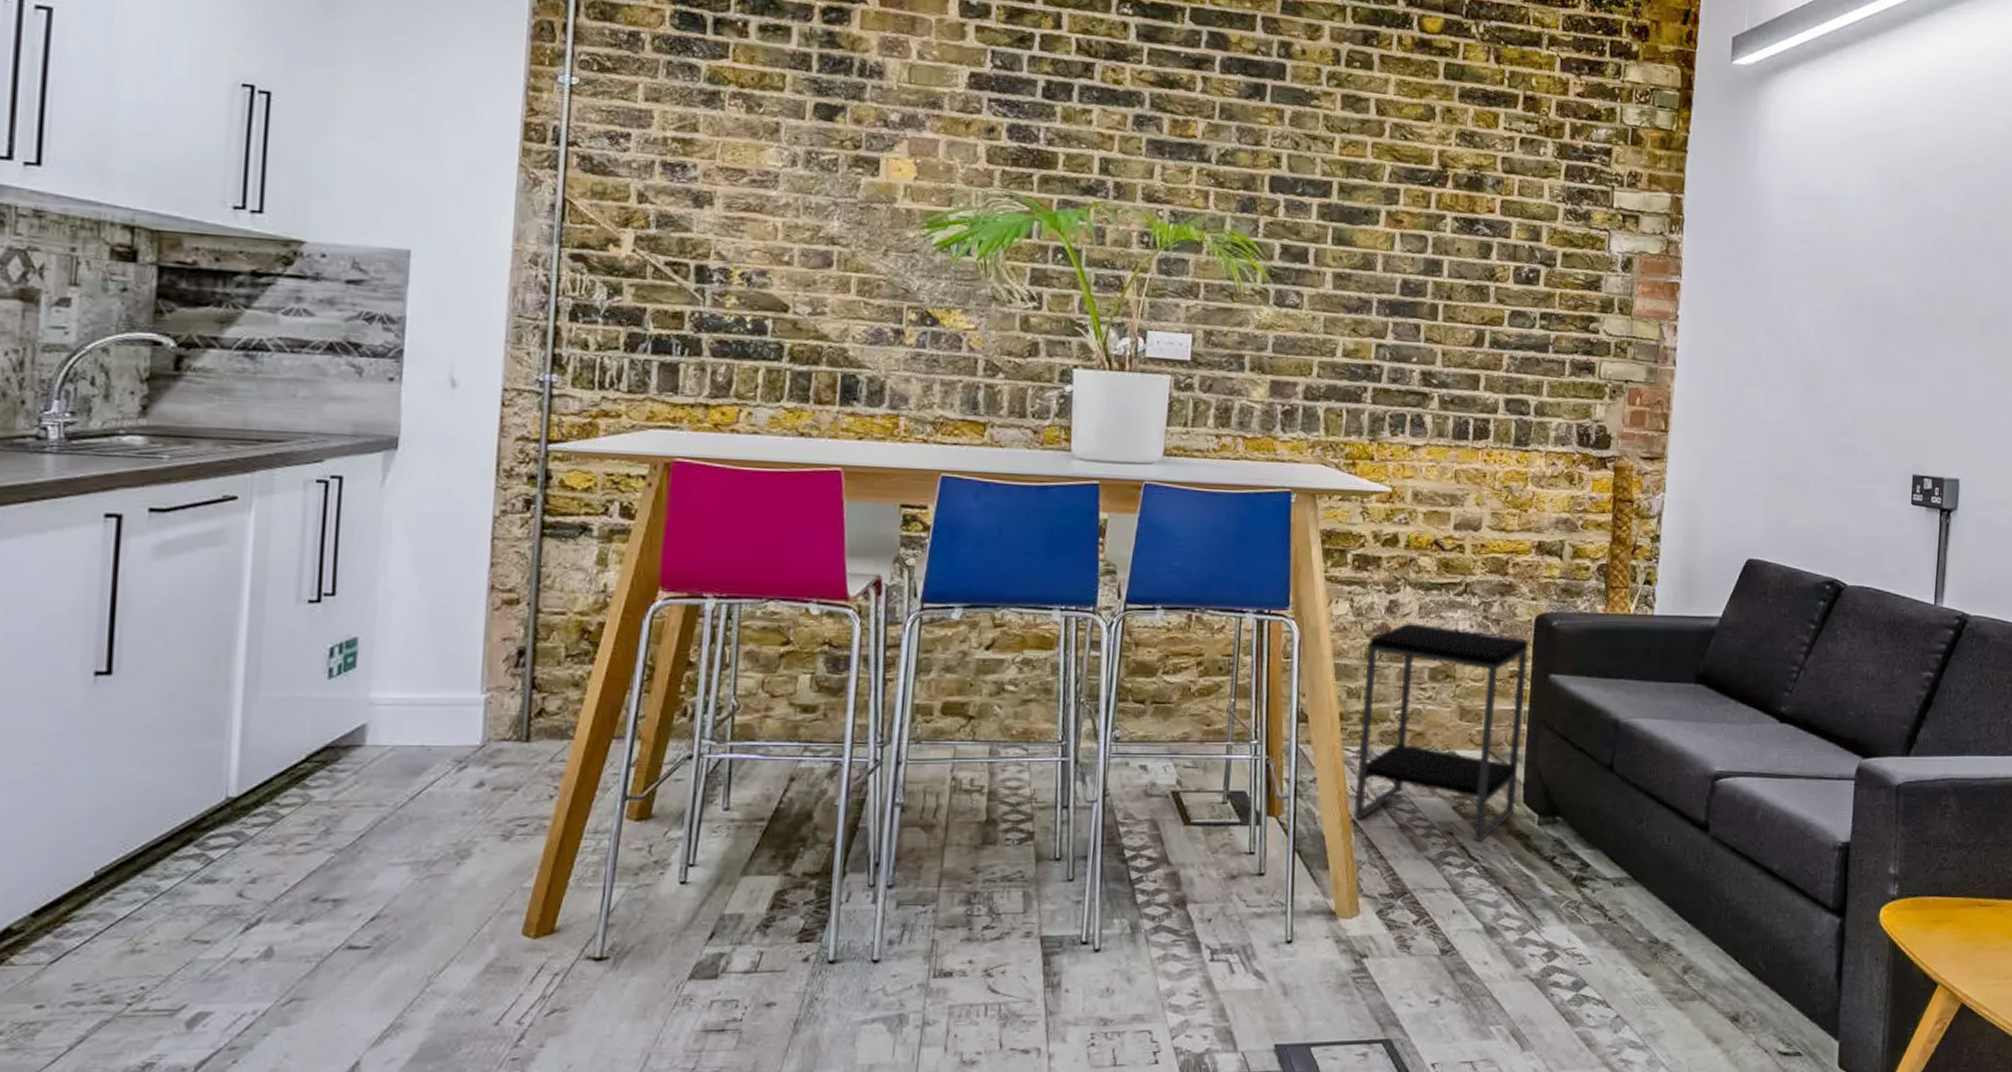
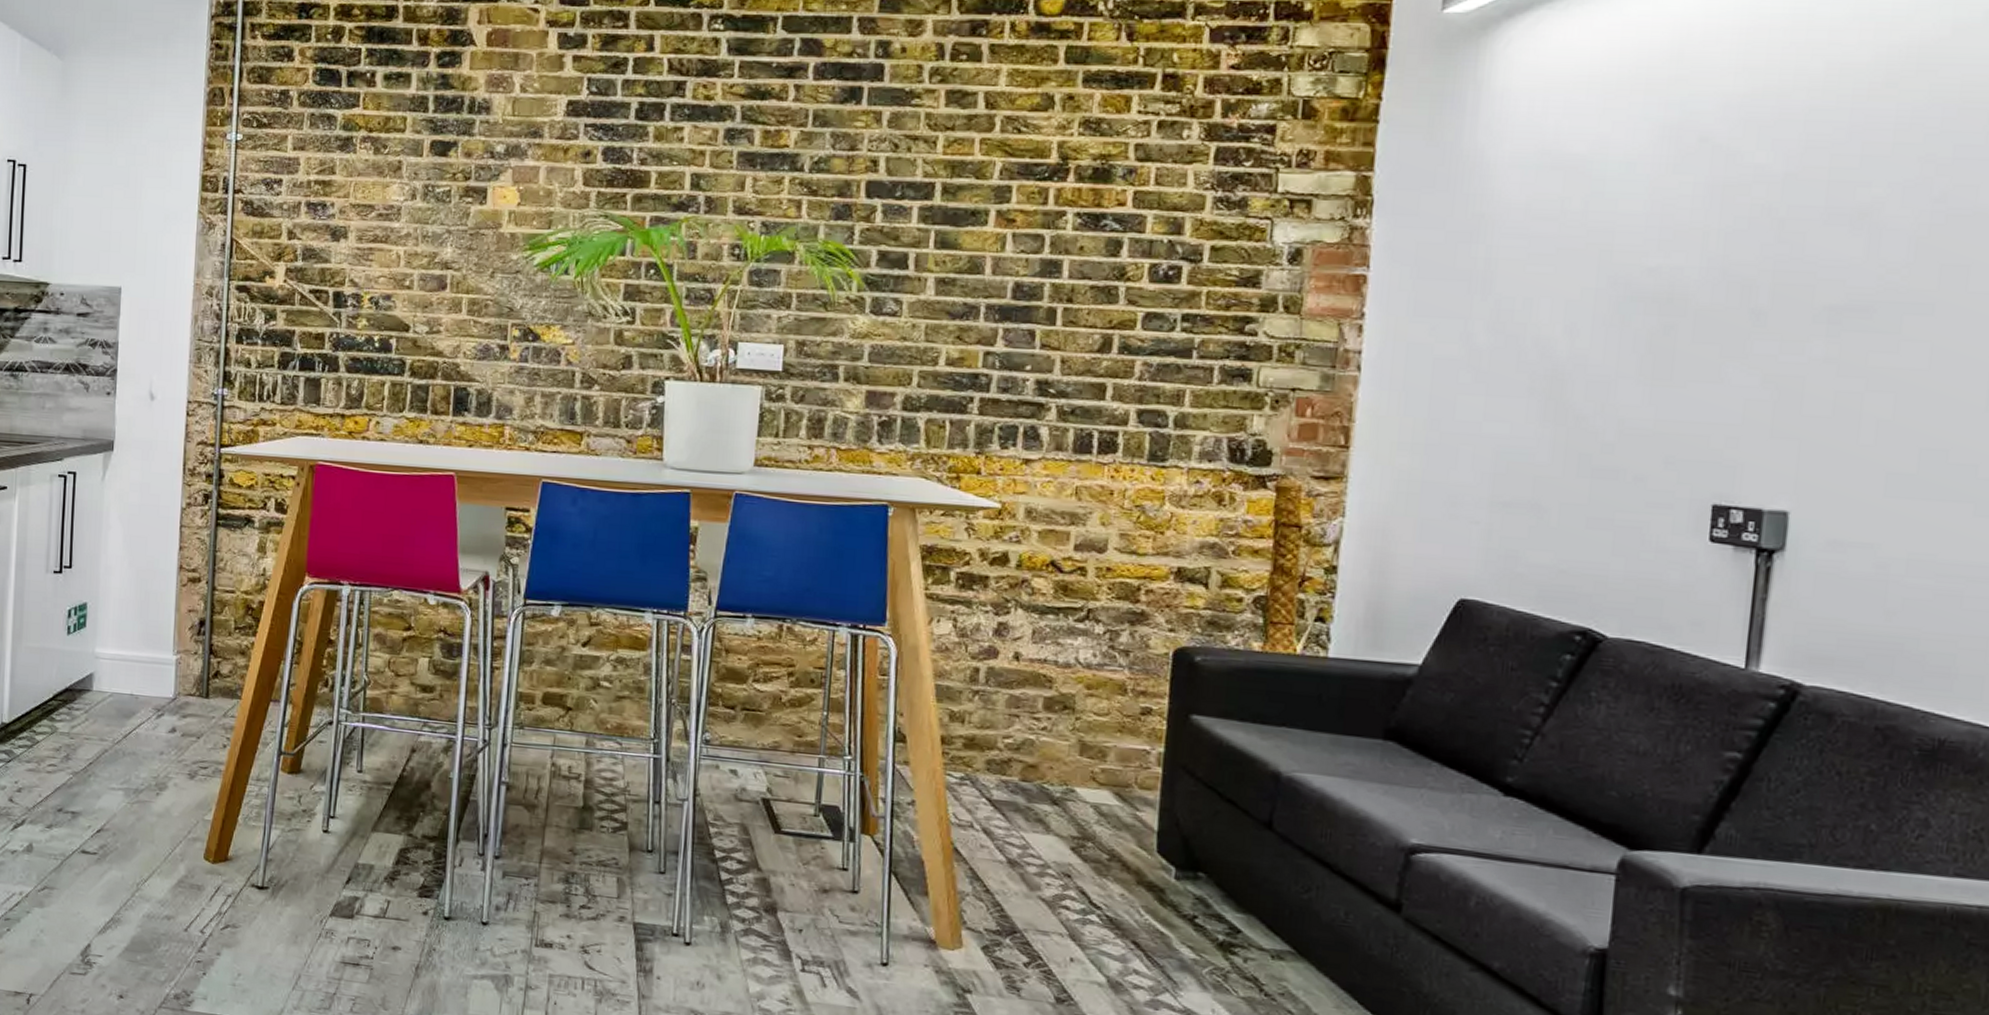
side table: present [1354,621,1529,842] -> none [956,646,1166,889]

